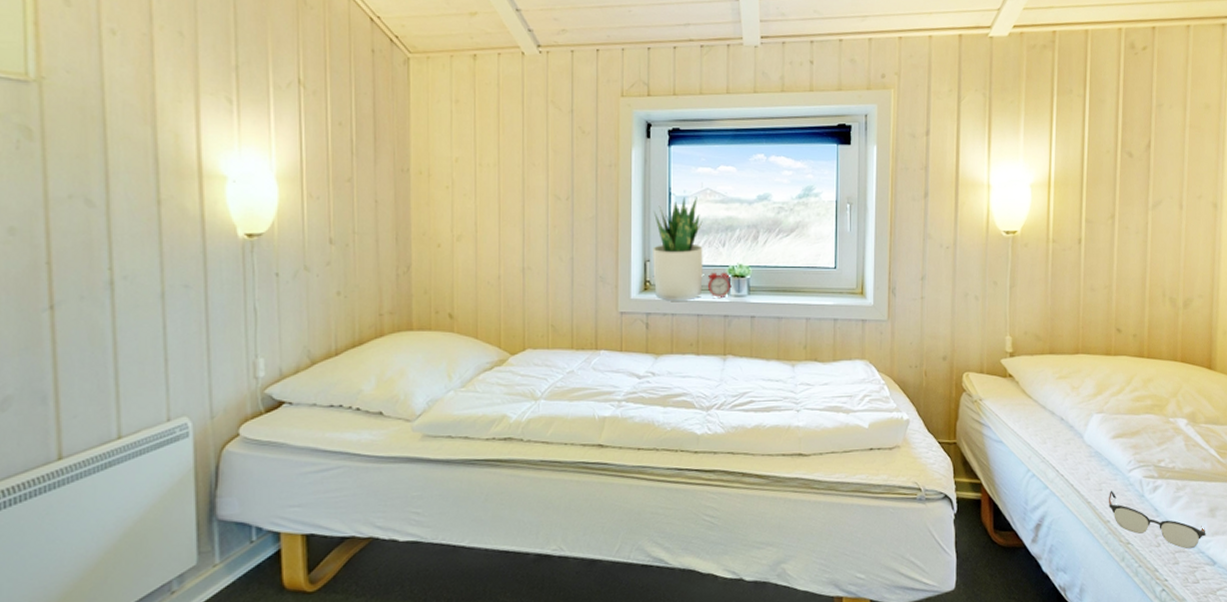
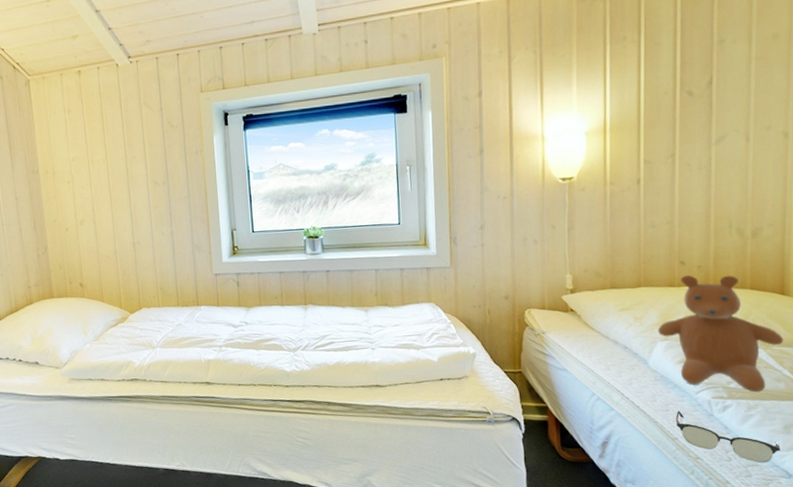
planter: present [653,197,703,301] -> none [235,172,282,262]
alarm clock: present [707,268,730,298] -> none [286,231,306,257]
teddy bear: none [1093,343,1211,473] -> present [657,275,784,393]

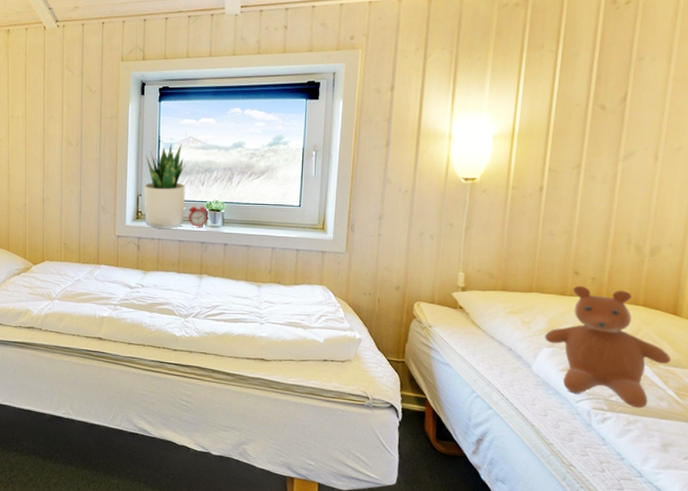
planter: none [235,172,282,262] -> present [144,144,186,229]
alarm clock: none [286,231,306,257] -> present [188,203,207,227]
eyeglasses: present [676,410,780,464] -> none [553,417,655,478]

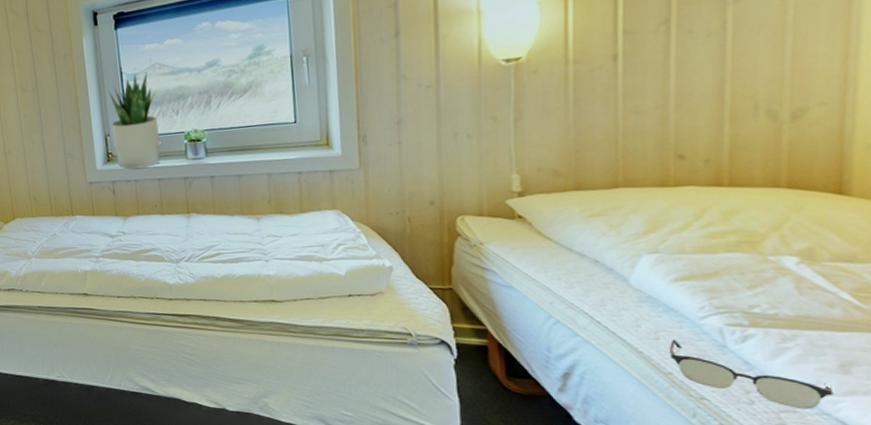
alarm clock: present [188,203,207,227] -> none [165,135,188,163]
teddy bear: present [544,285,671,409] -> none [642,170,841,320]
eyeglasses: none [553,417,655,478] -> present [670,339,832,410]

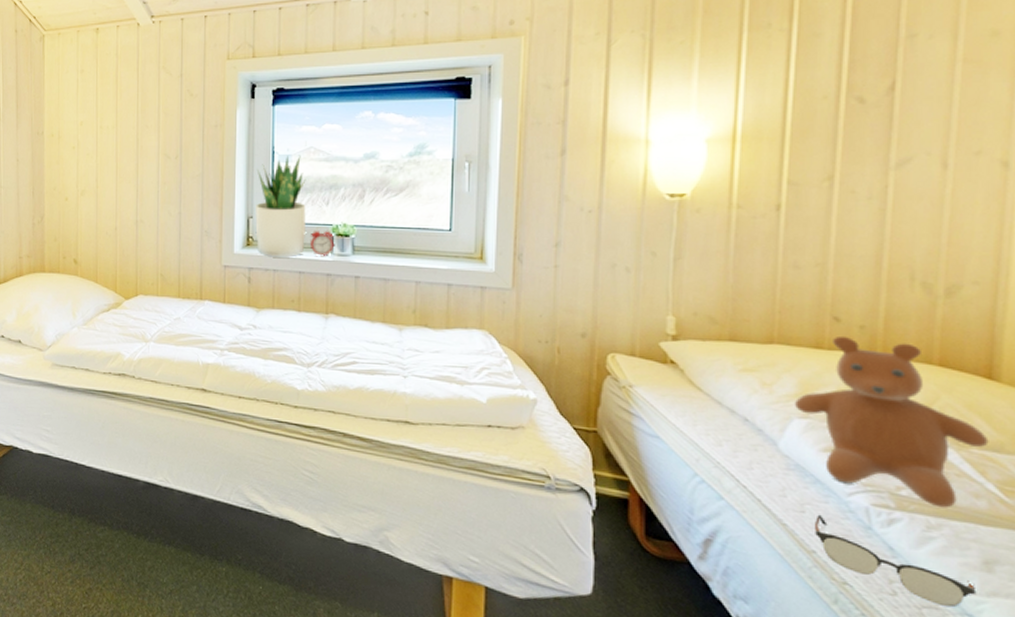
alarm clock: none [165,135,188,163] -> present [309,227,334,256]
teddy bear: none [642,170,841,320] -> present [794,335,989,508]

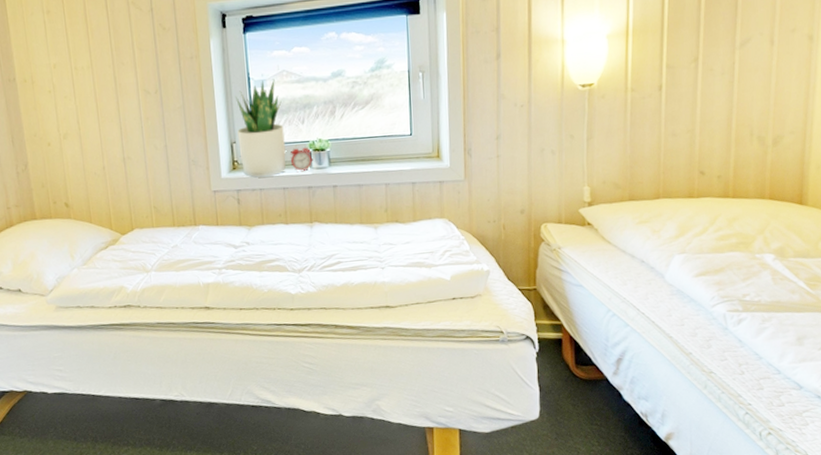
teddy bear: present [794,335,989,508] -> none [675,185,800,305]
eyeglasses: present [815,514,975,608] -> none [691,325,792,376]

